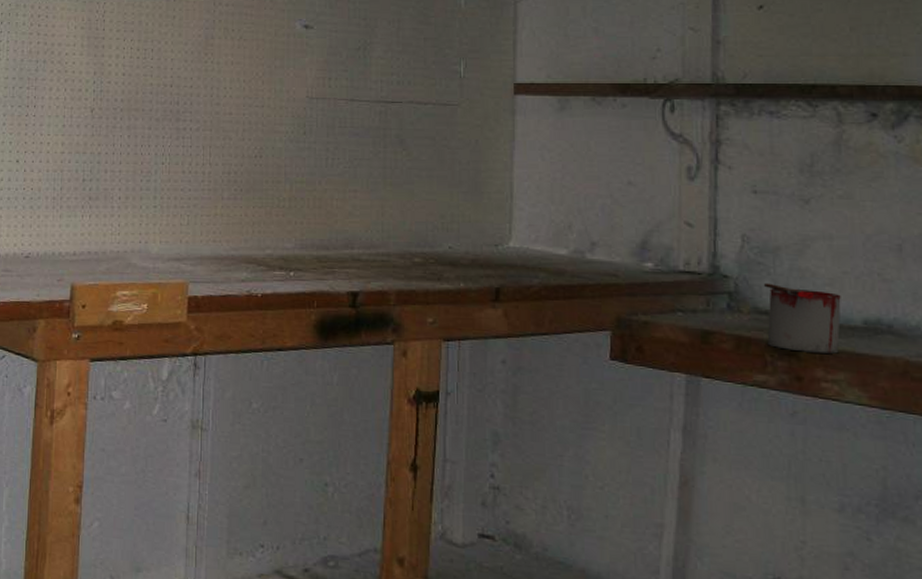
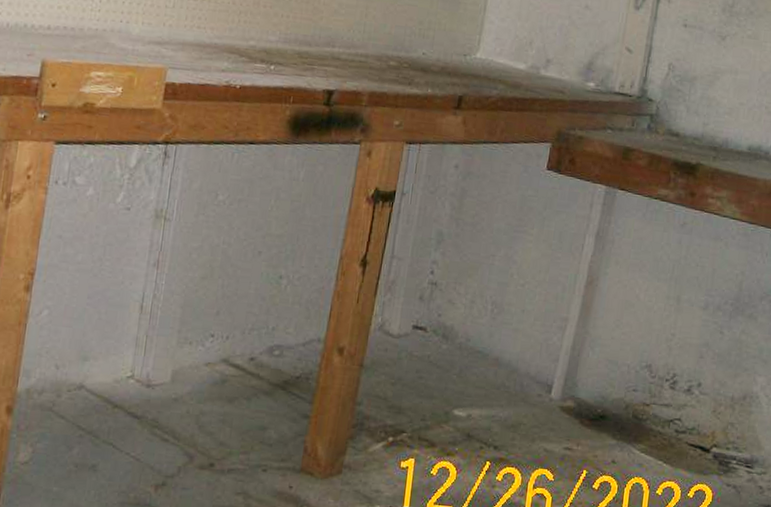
paint can: present [764,283,841,354] -> none [673,108,735,174]

